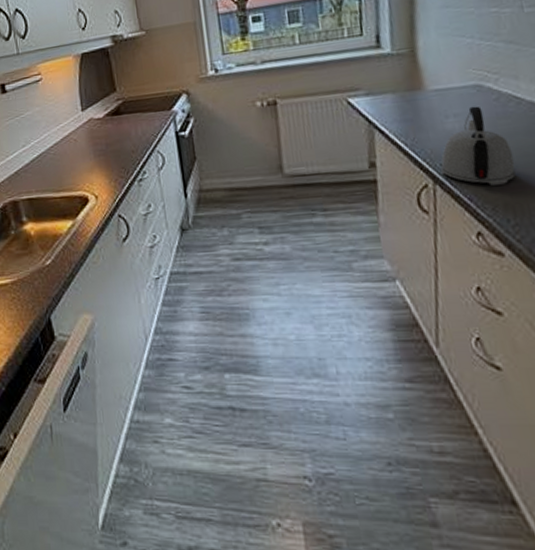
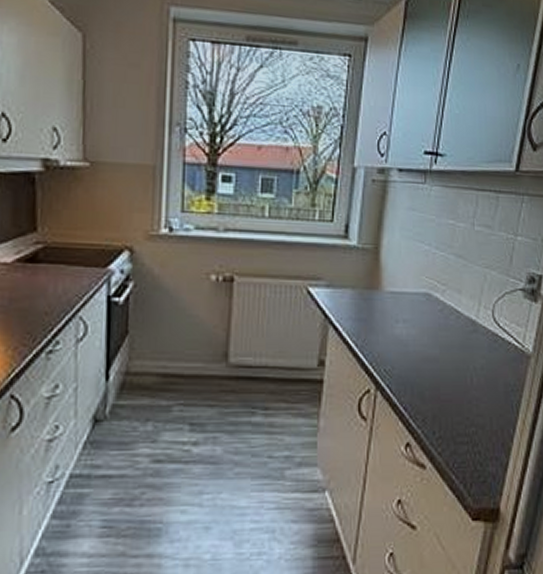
kettle: present [440,106,516,186] -> none [383,314,447,396]

